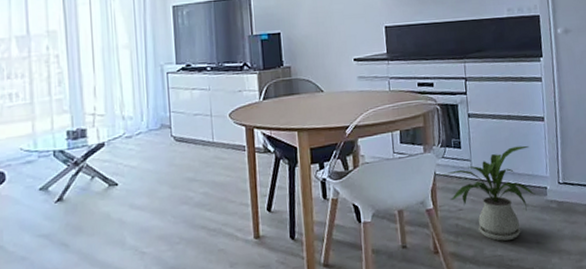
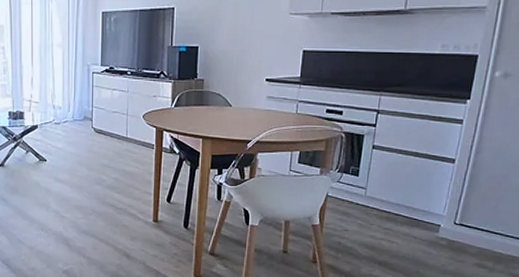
house plant: present [442,145,536,241] -> none [334,182,432,265]

